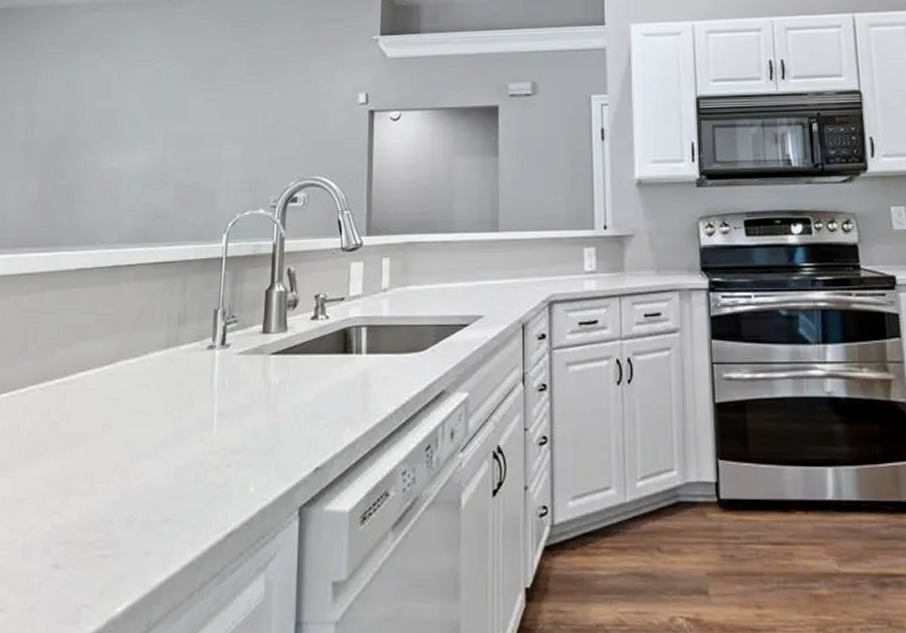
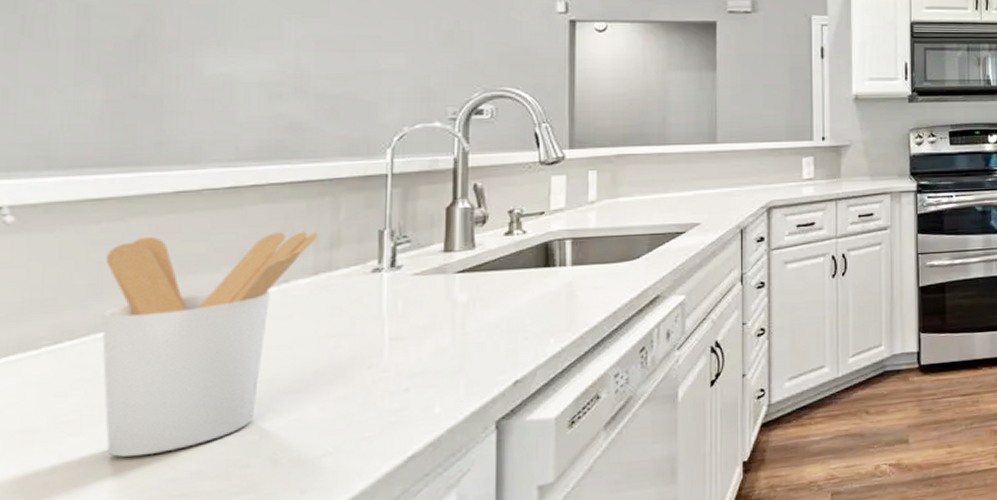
utensil holder: none [20,307,171,502] -> present [102,231,319,457]

